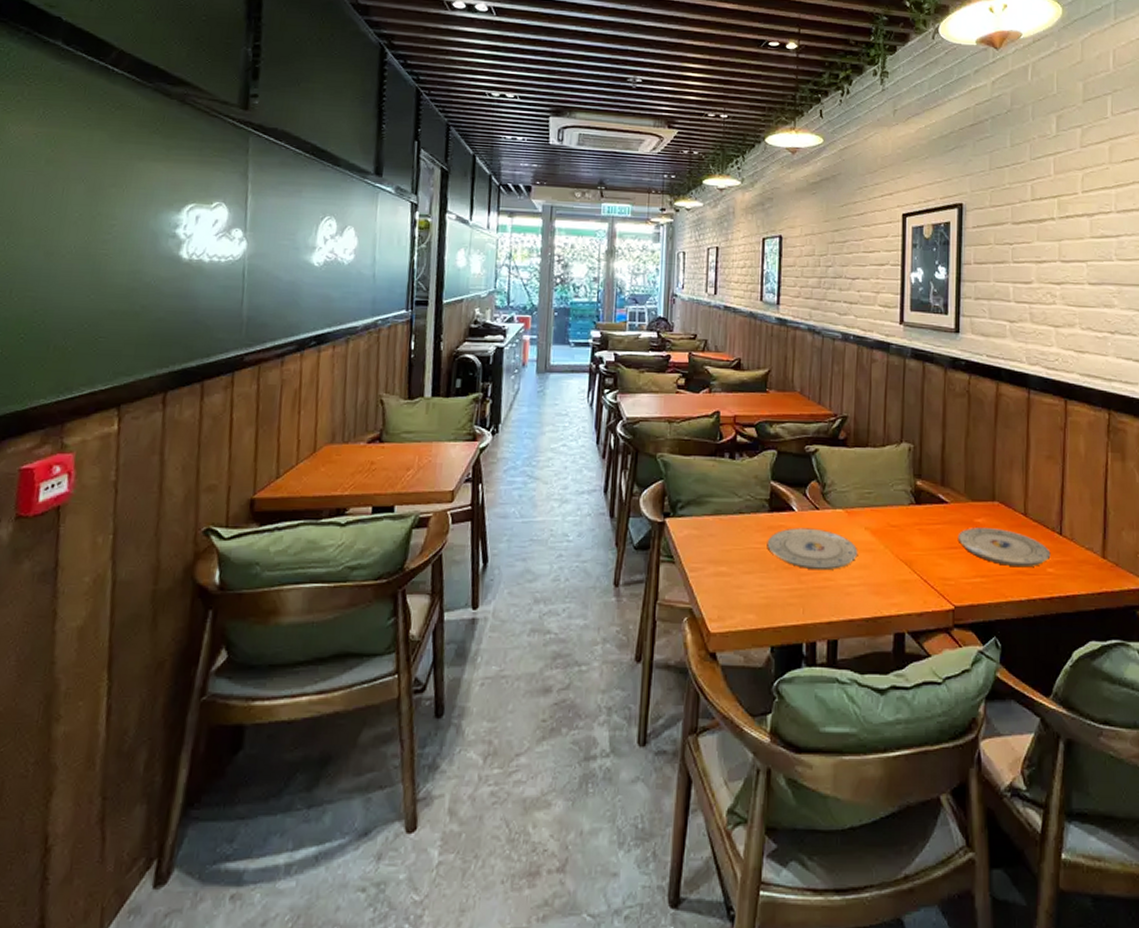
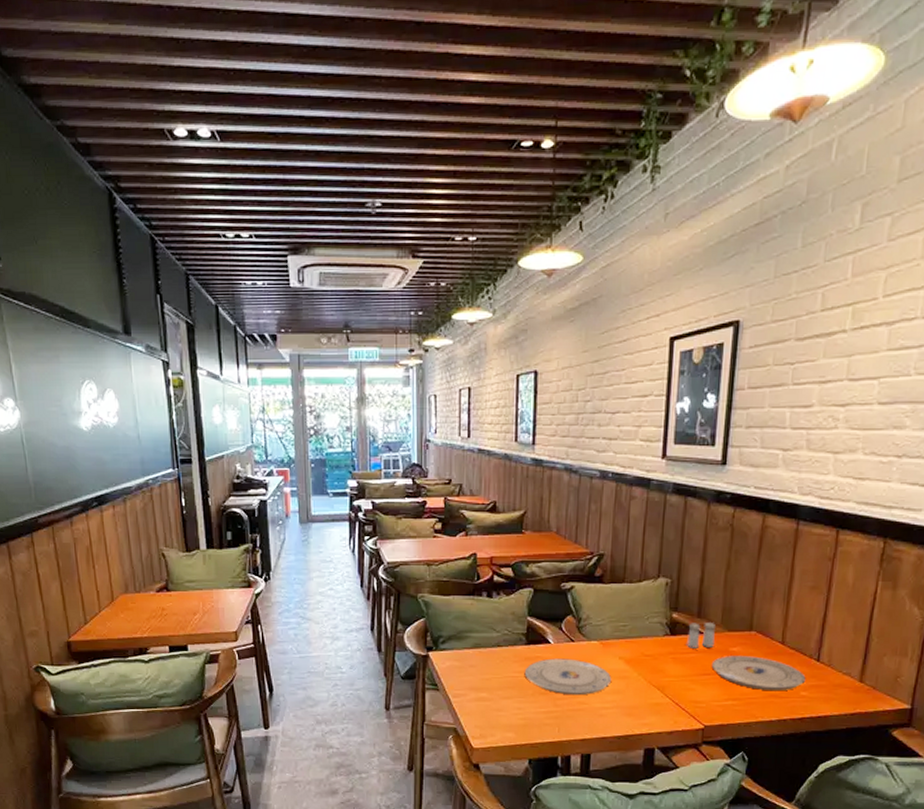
salt and pepper shaker: none [932,490,960,519] -> present [687,621,717,648]

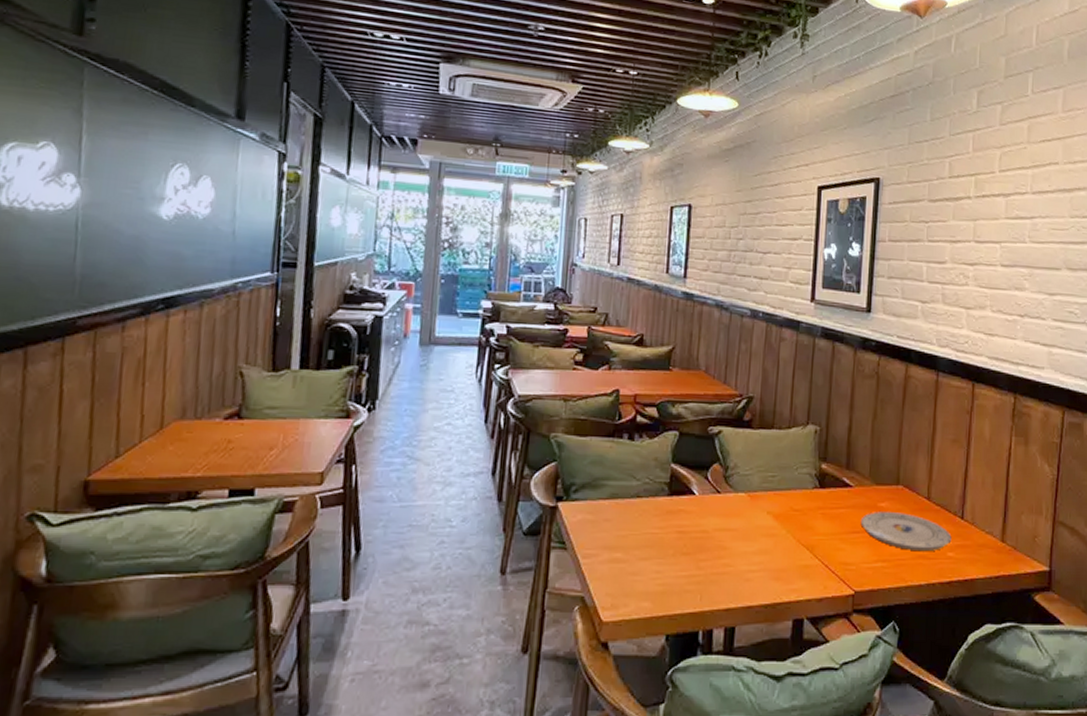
plate: present [524,658,612,696] -> none [665,512,760,556]
salt and pepper shaker: present [687,621,717,648] -> none [836,474,865,503]

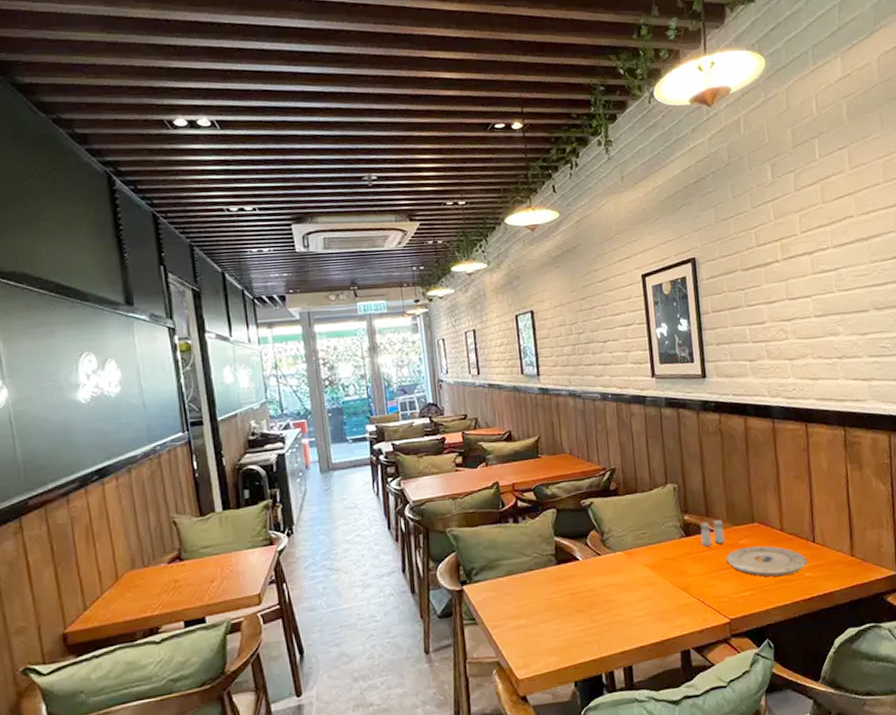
salt and pepper shaker: none [836,474,865,503] -> present [700,519,725,547]

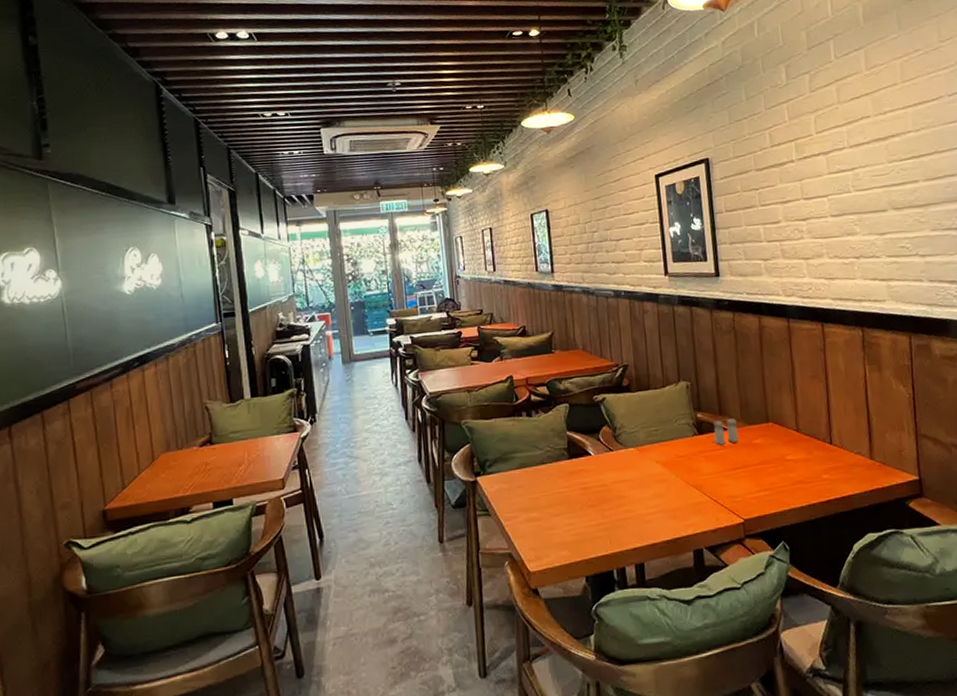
plate: present [725,546,808,577] -> none [739,446,825,478]

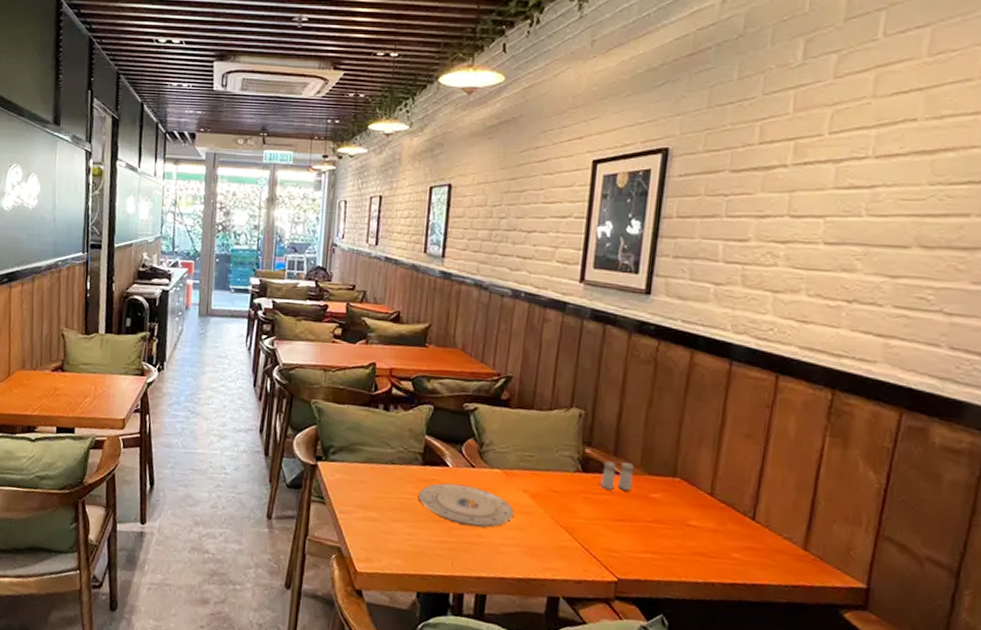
plate: none [570,468,653,505] -> present [418,483,515,528]

